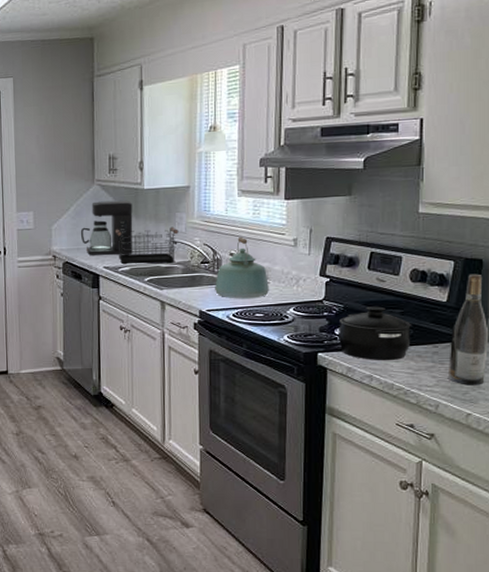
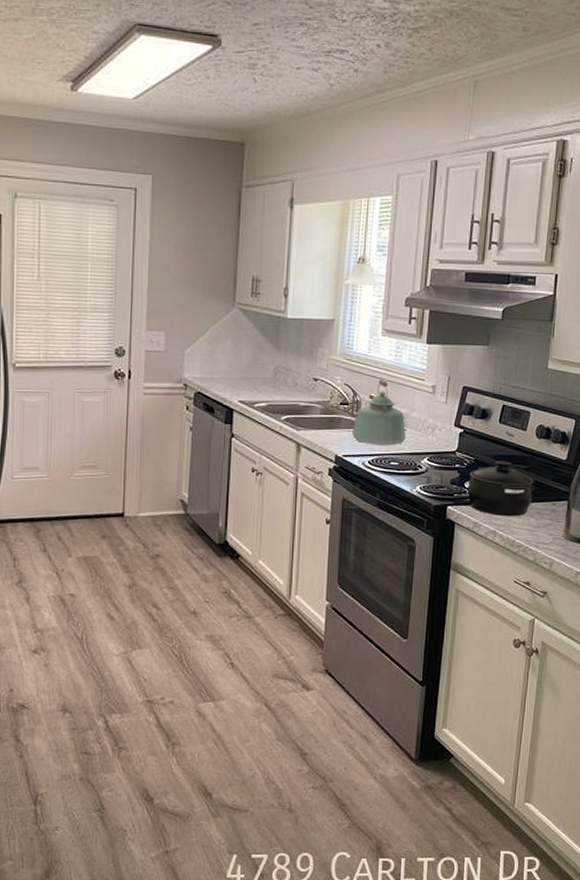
coffee maker: present [80,200,133,256] -> none [215,327,274,390]
dish rack: present [114,226,179,264] -> none [253,358,320,402]

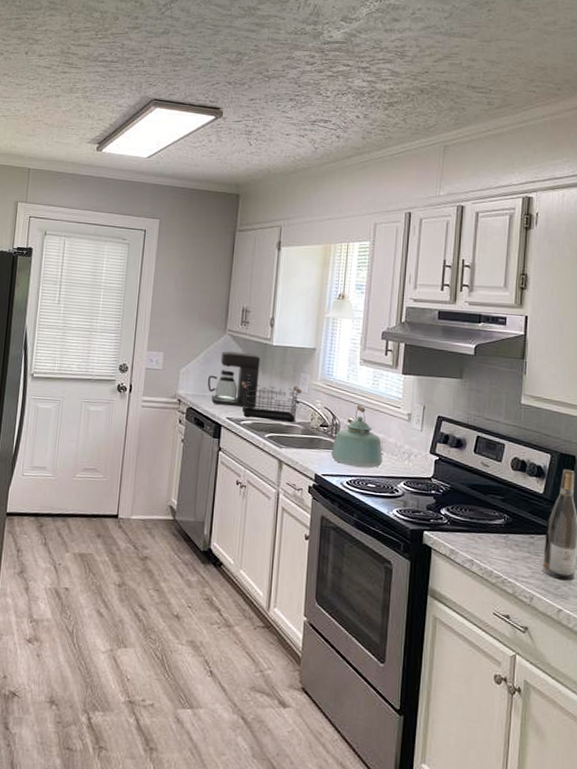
coffee maker: none [215,327,274,390] -> present [207,351,260,409]
dish rack: none [253,358,320,402] -> present [240,380,302,422]
saucepan: present [468,460,535,517] -> none [444,489,512,548]

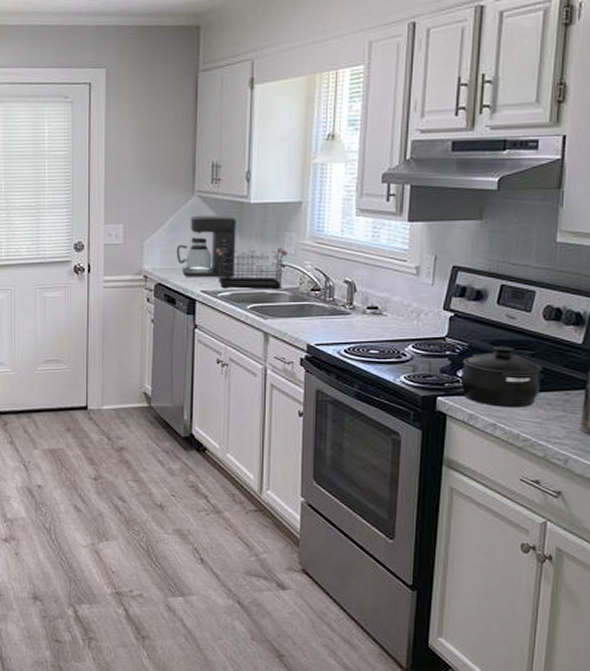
kettle: present [331,404,383,469] -> none [326,262,386,333]
saucepan: none [444,489,512,548] -> present [461,346,543,409]

